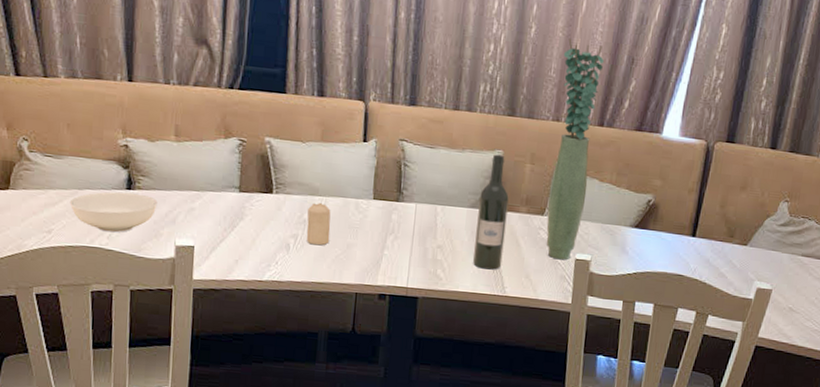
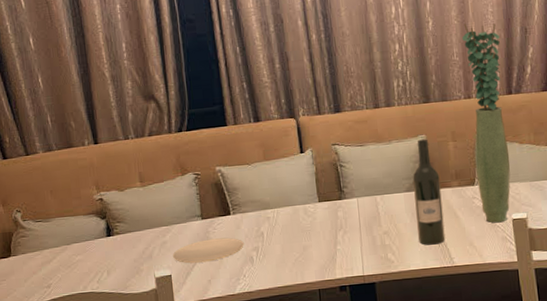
bowl: present [69,191,158,233] -> none [61,238,135,277]
plate: none [198,215,283,241] -> present [172,237,244,264]
candle: present [306,203,331,246] -> none [263,215,287,254]

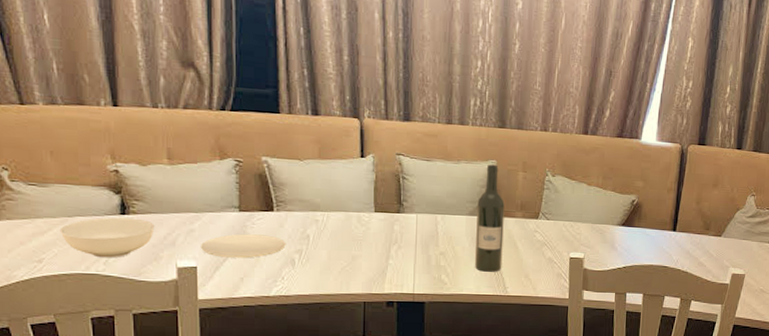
bowl: none [61,238,135,277] -> present [59,217,155,258]
vase: present [462,23,511,223] -> none [541,53,585,259]

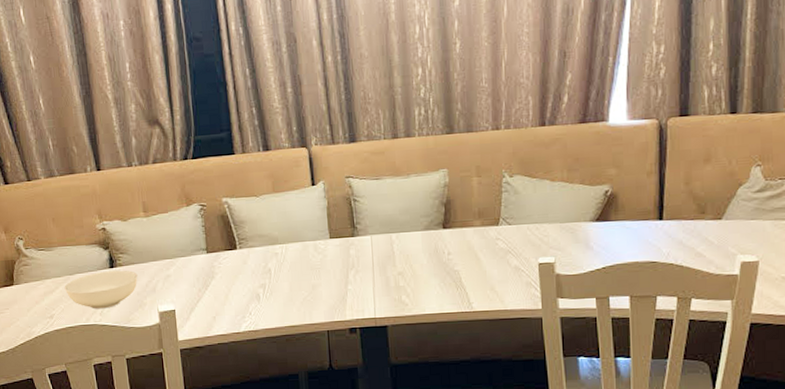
plate: present [200,234,286,259] -> none [176,273,251,299]
wine bottle: present [475,164,505,272] -> none [432,173,465,288]

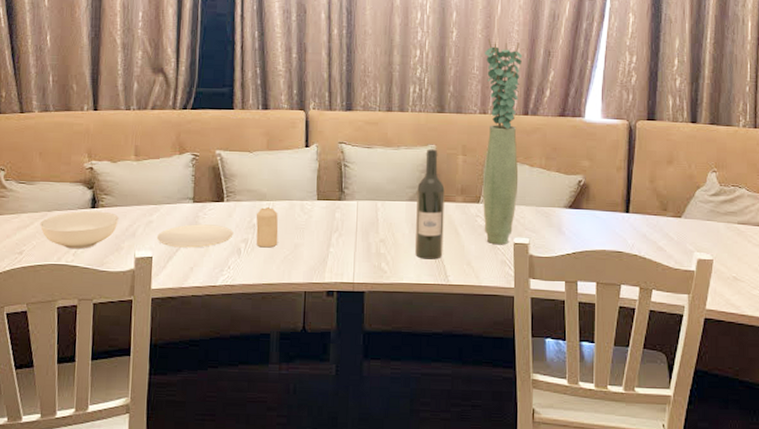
plate: none [176,273,251,299] -> present [156,224,234,248]
candle: none [271,251,296,291] -> present [256,207,279,248]
wine bottle: none [432,173,465,288] -> present [415,149,445,260]
vase: none [493,45,540,267] -> present [482,38,523,245]

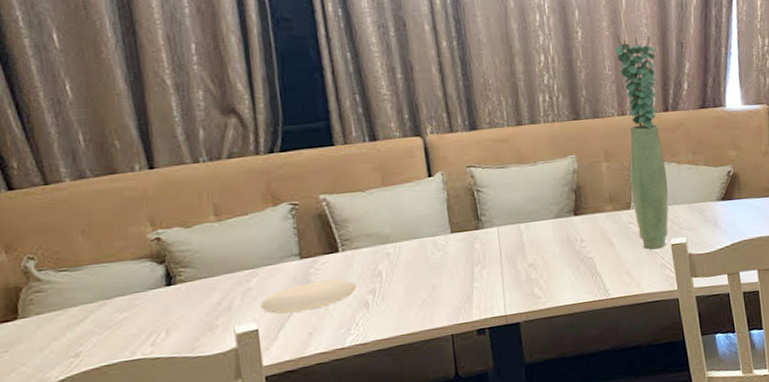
bowl: present [39,211,119,249] -> none [97,287,207,339]
candle: present [256,207,279,248] -> none [381,249,412,296]
wine bottle: present [415,149,445,260] -> none [562,159,599,277]

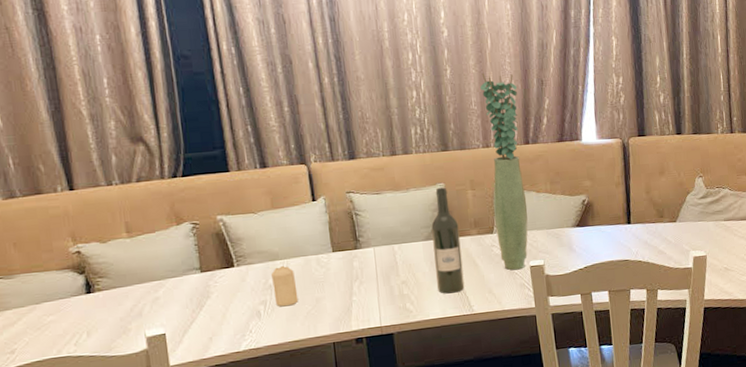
plate: present [259,279,357,314] -> none [166,291,250,321]
candle: none [381,249,412,296] -> present [271,266,299,307]
wine bottle: none [562,159,599,277] -> present [431,187,465,294]

